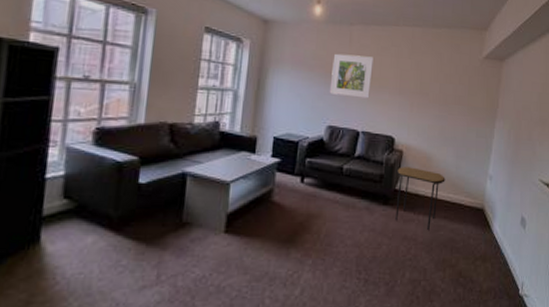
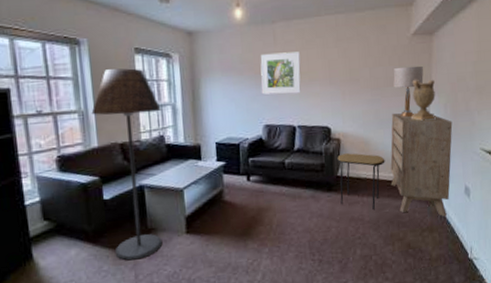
floor lamp: none [138,44,222,257] -> present [91,68,163,261]
dresser: none [448,132,515,247] -> present [390,113,453,217]
lamp: none [461,87,491,138] -> present [393,66,424,117]
decorative urn: none [475,102,501,144] -> present [410,80,436,121]

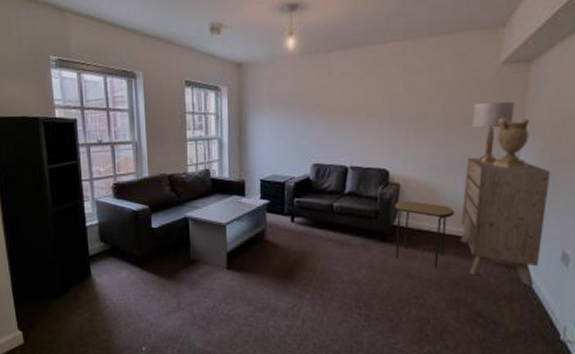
floor lamp: present [91,68,163,261] -> none [144,101,208,288]
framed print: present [260,52,301,95] -> none [311,84,358,132]

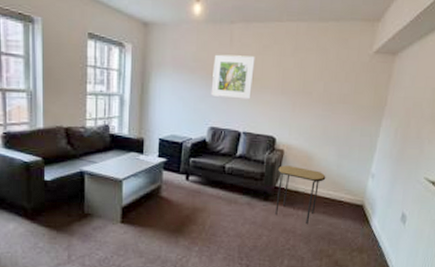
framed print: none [311,84,358,132] -> present [211,54,255,100]
dresser: present [460,157,551,287] -> none [327,131,401,240]
lamp: present [472,101,514,163] -> none [346,84,380,137]
decorative urn: present [492,118,529,168] -> none [358,100,389,143]

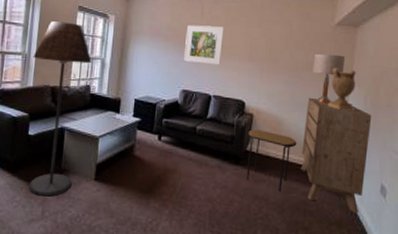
floor lamp: none [39,52,109,241] -> present [28,21,92,197]
dresser: none [327,131,401,240] -> present [300,97,372,214]
lamp: none [346,84,380,137] -> present [313,53,345,104]
decorative urn: none [358,100,389,143] -> present [327,68,356,110]

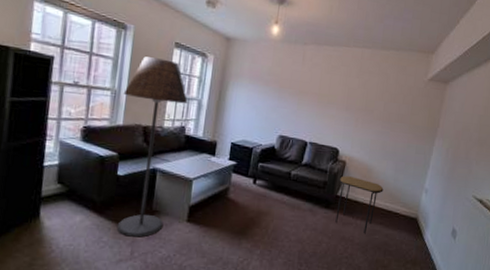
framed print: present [183,24,224,65] -> none [282,70,324,113]
dresser: present [300,97,372,214] -> none [384,147,451,254]
lamp: present [313,53,345,104] -> none [403,106,433,154]
decorative urn: present [327,68,356,110] -> none [414,121,442,161]

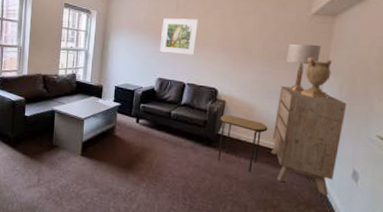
floor lamp: present [116,56,188,237] -> none [26,17,77,168]
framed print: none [282,70,324,113] -> present [159,18,198,55]
dresser: none [384,147,451,254] -> present [270,85,347,196]
lamp: none [403,106,433,154] -> present [286,43,320,92]
decorative urn: none [414,121,442,161] -> present [300,58,332,99]

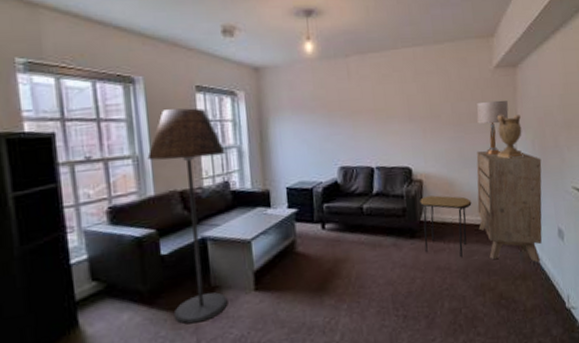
floor lamp: none [26,17,77,168] -> present [147,108,228,324]
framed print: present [159,18,198,55] -> none [333,87,379,134]

